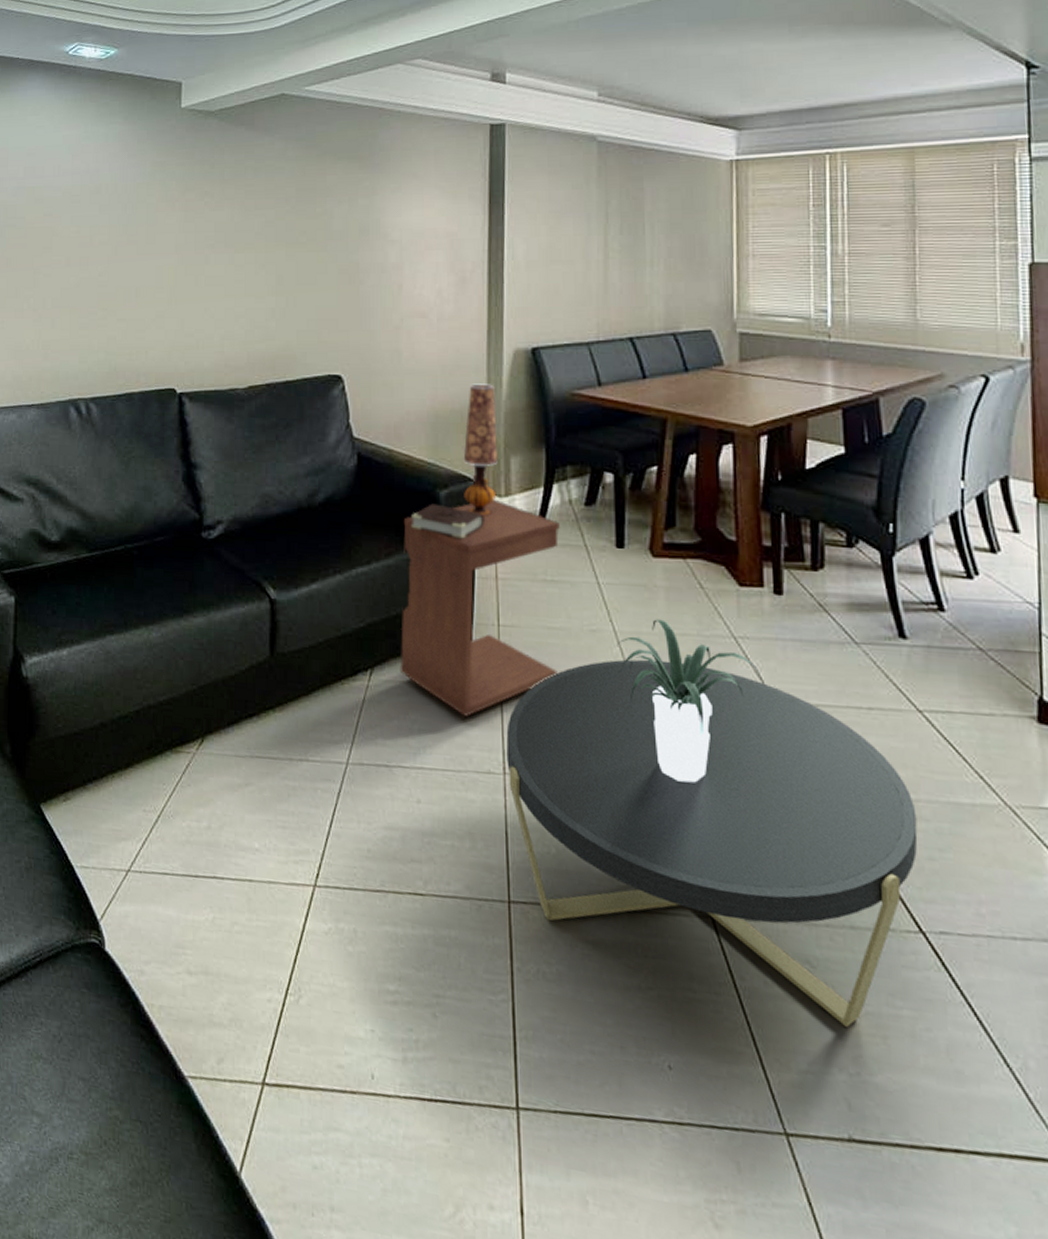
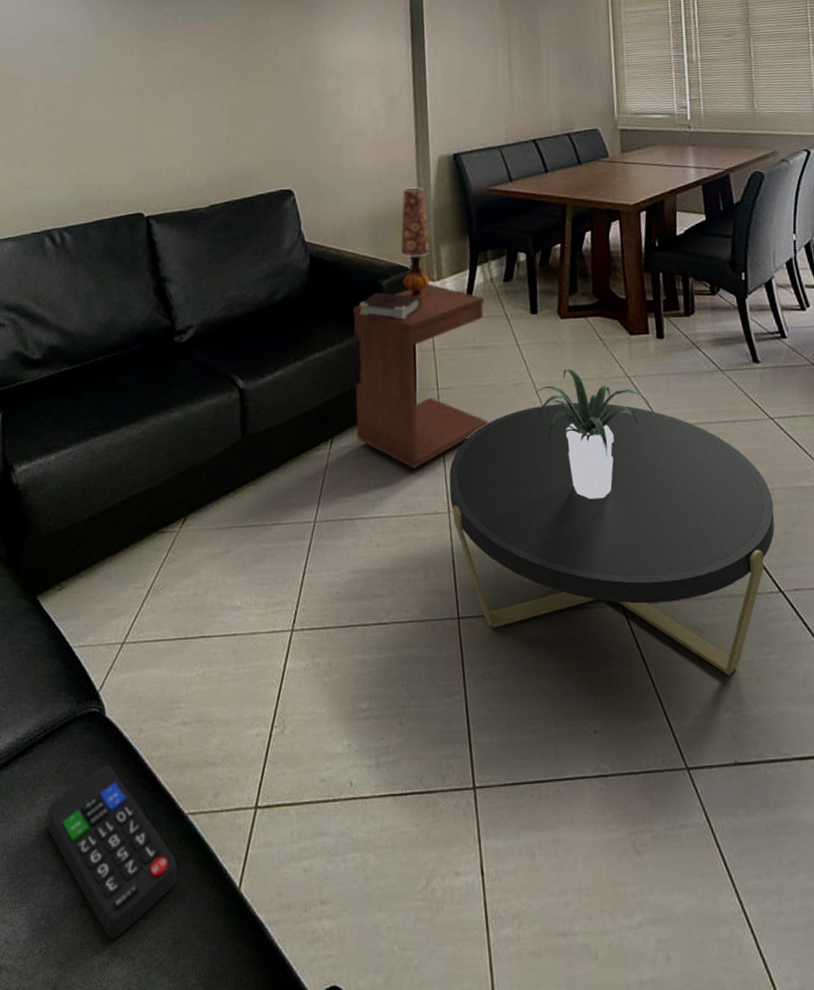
remote control: none [37,1004,172,1204] -> present [46,765,177,940]

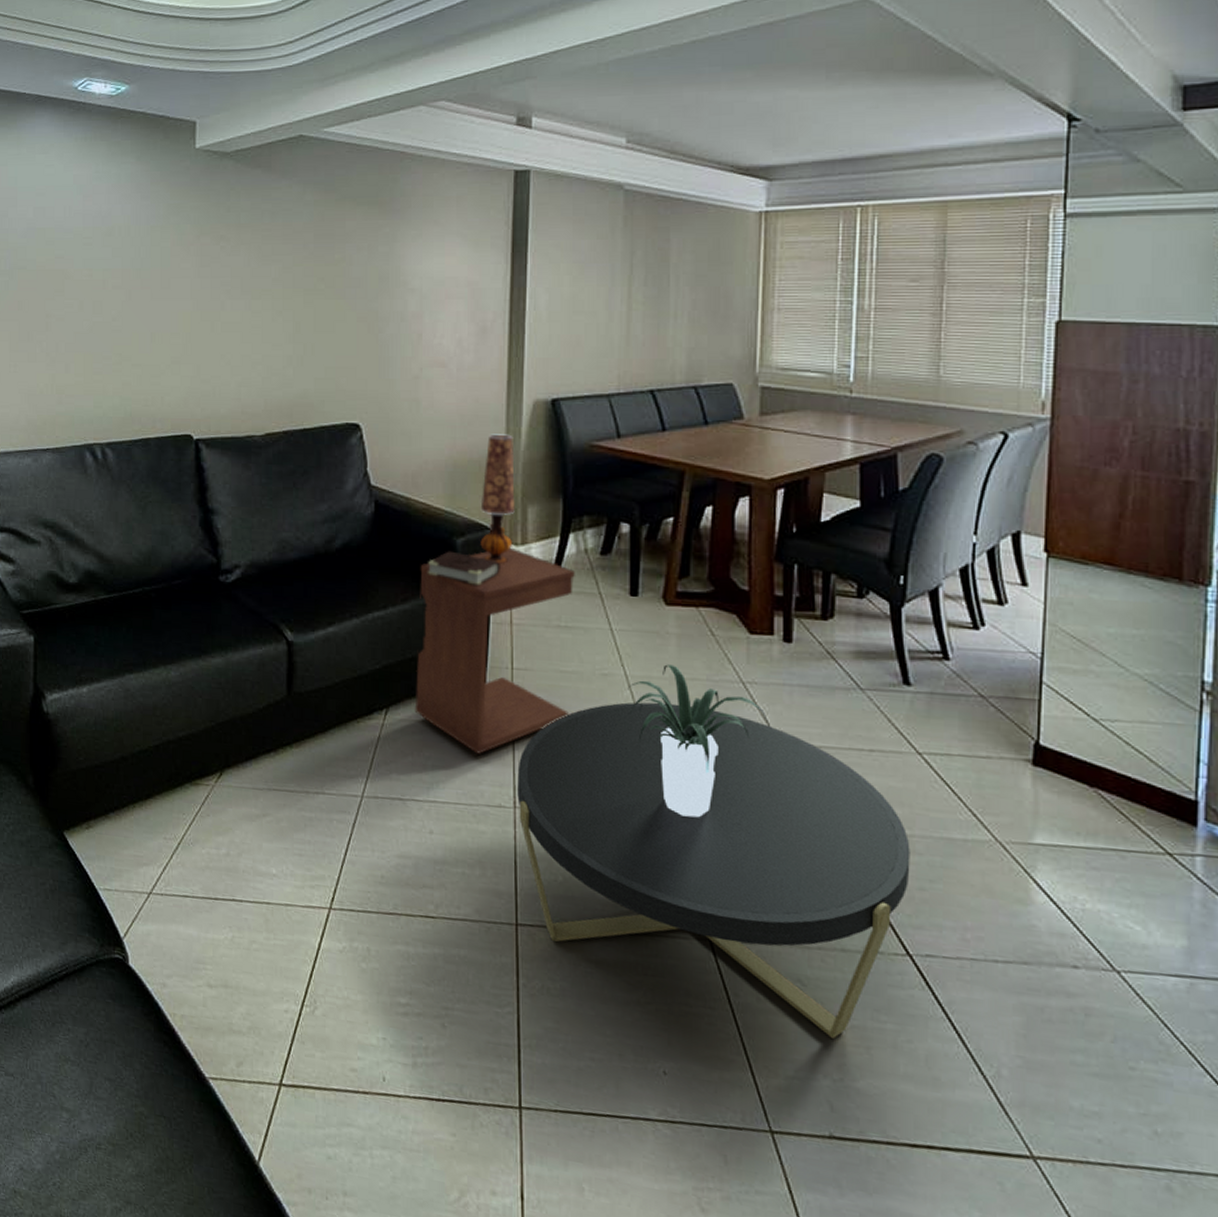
remote control: present [46,765,177,940] -> none [65,1013,194,1188]

